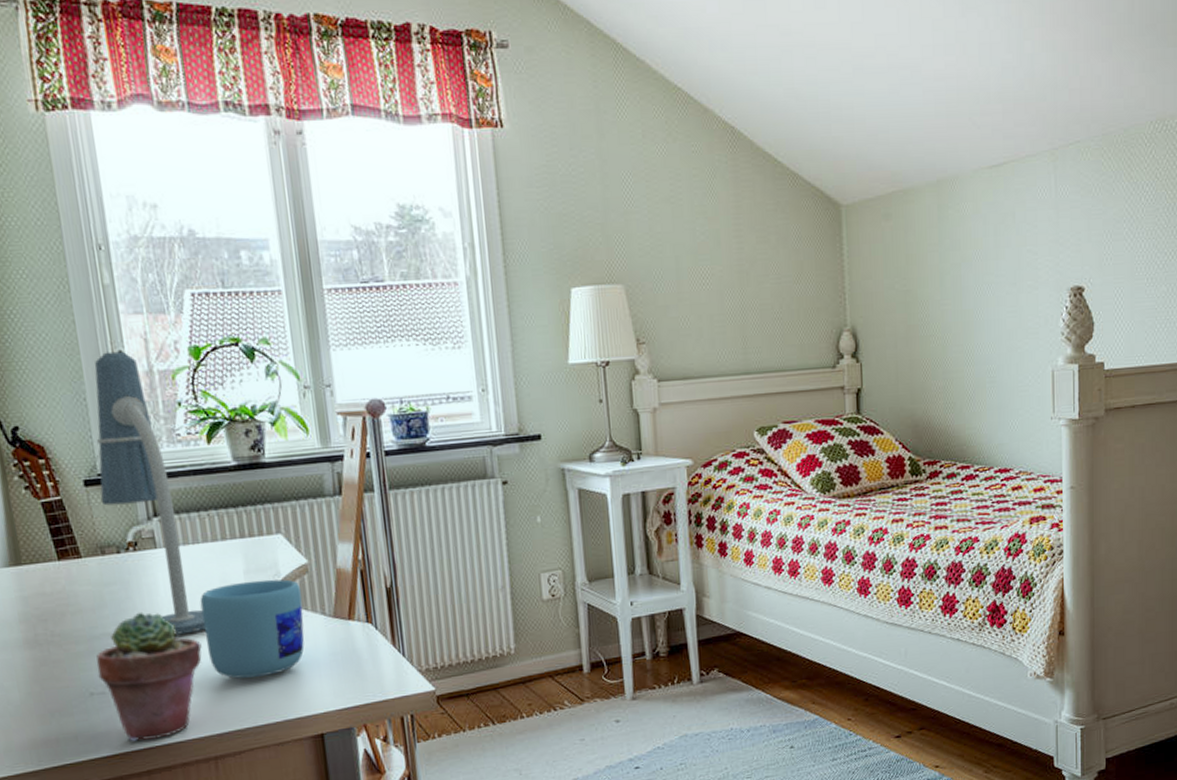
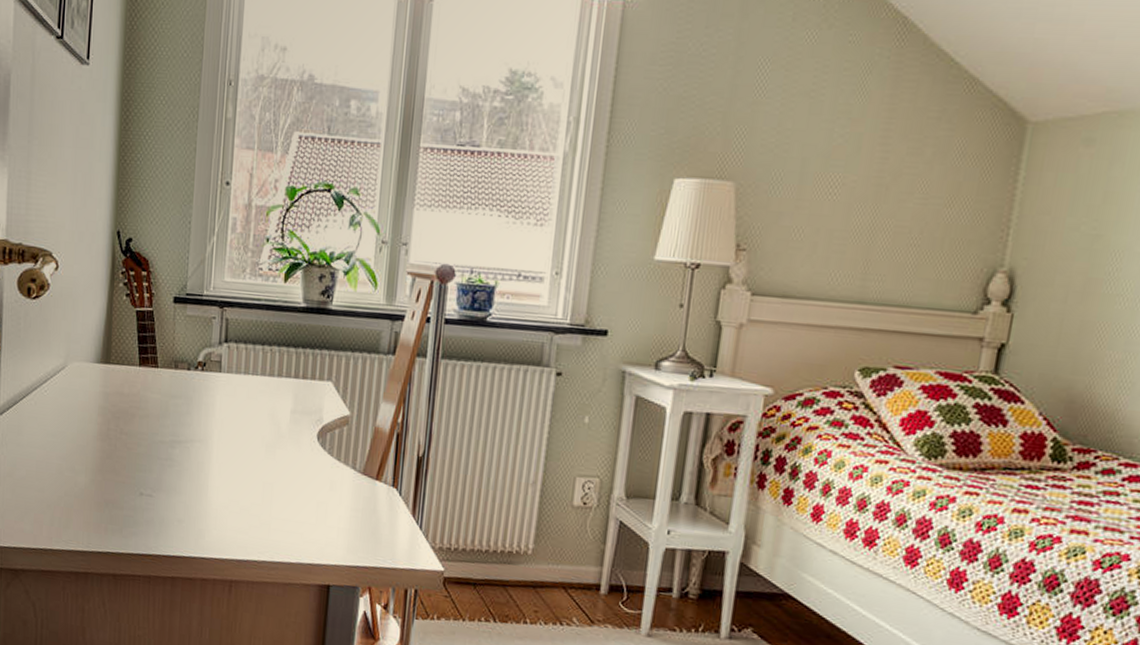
desk lamp: present [94,351,205,635] -> none [184,181,248,459]
potted succulent: present [96,611,202,741] -> none [150,428,241,550]
mug: present [200,579,305,679] -> none [245,419,339,516]

